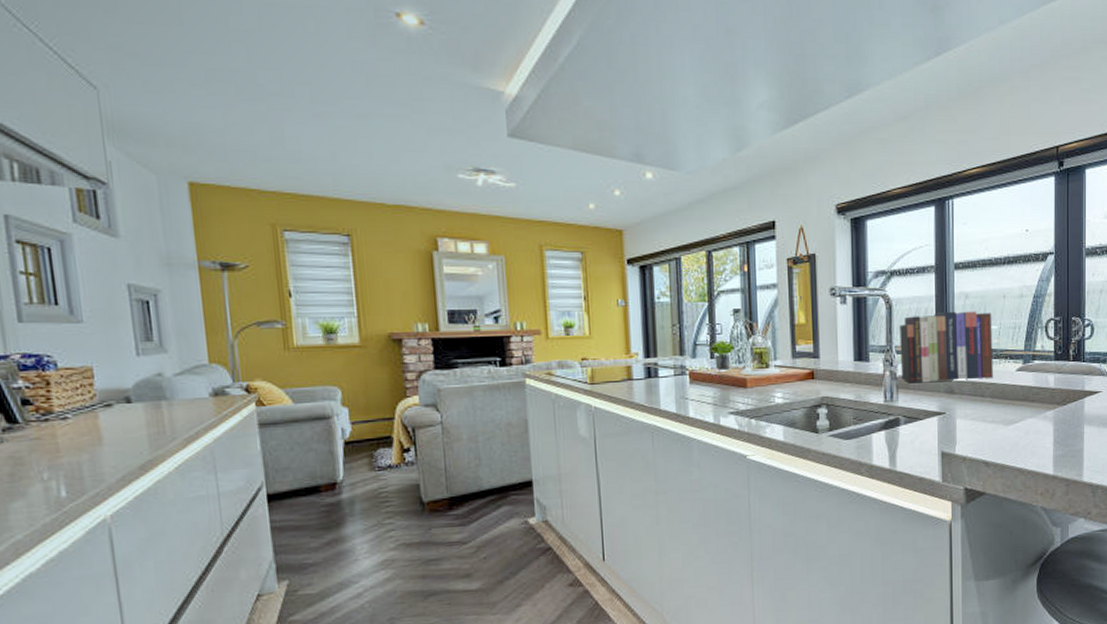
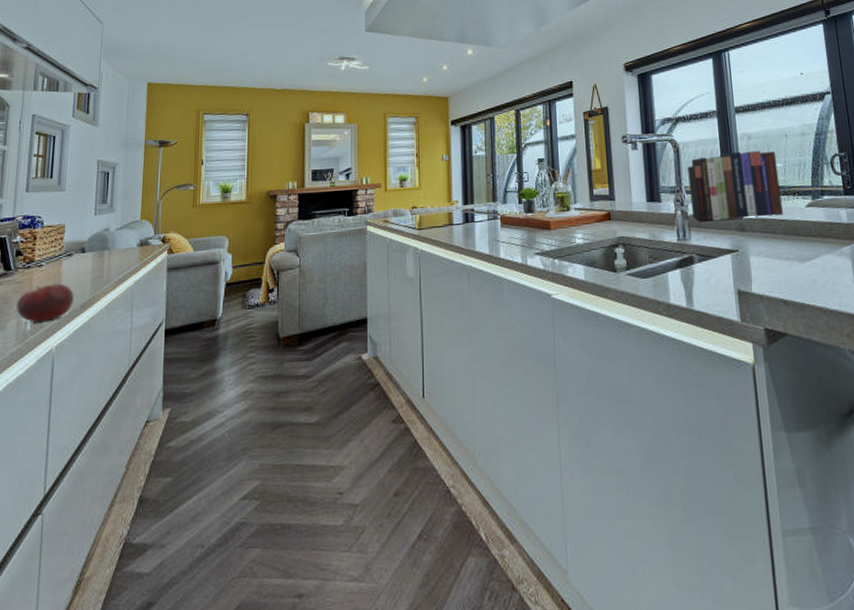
fruit: none [37,440,126,487] -> present [16,283,74,322]

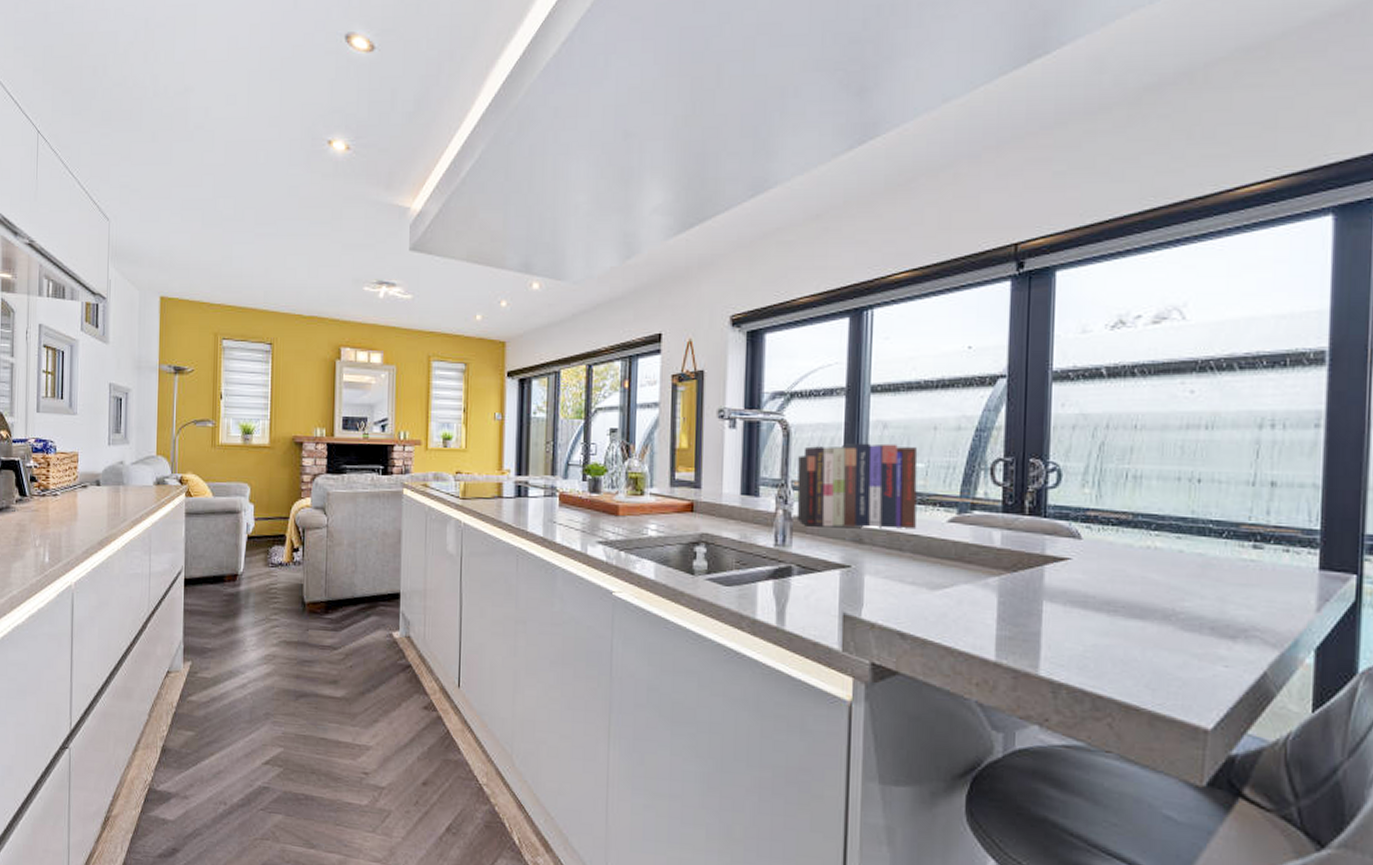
fruit: present [16,283,74,322] -> none [33,515,91,555]

